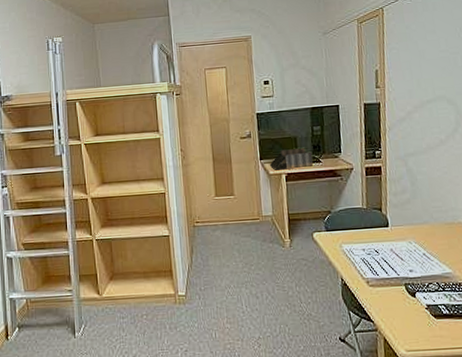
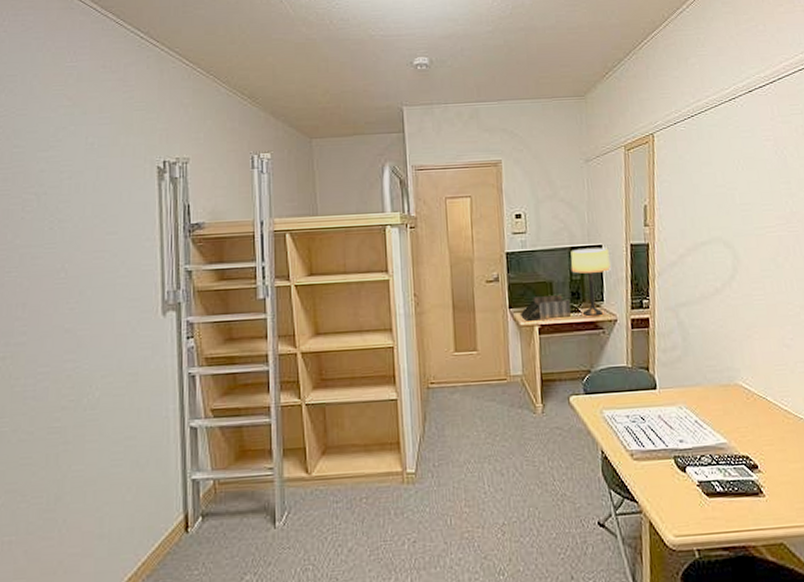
table lamp: none [312,107,346,166] -> present [570,248,609,317]

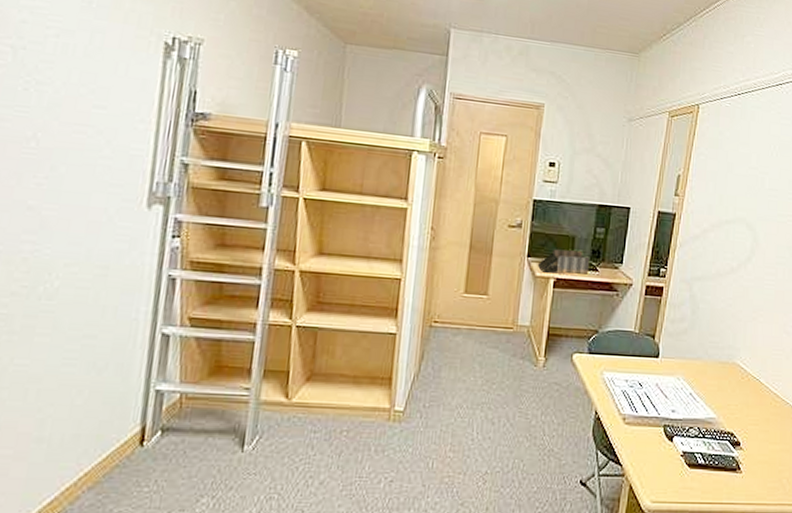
table lamp: present [570,248,609,317] -> none [595,207,635,278]

